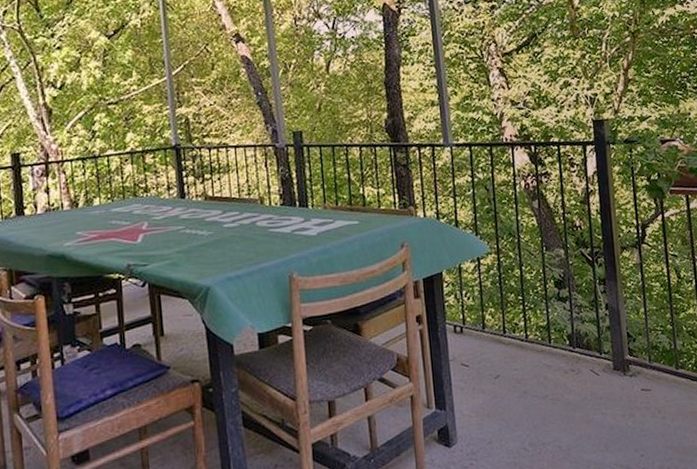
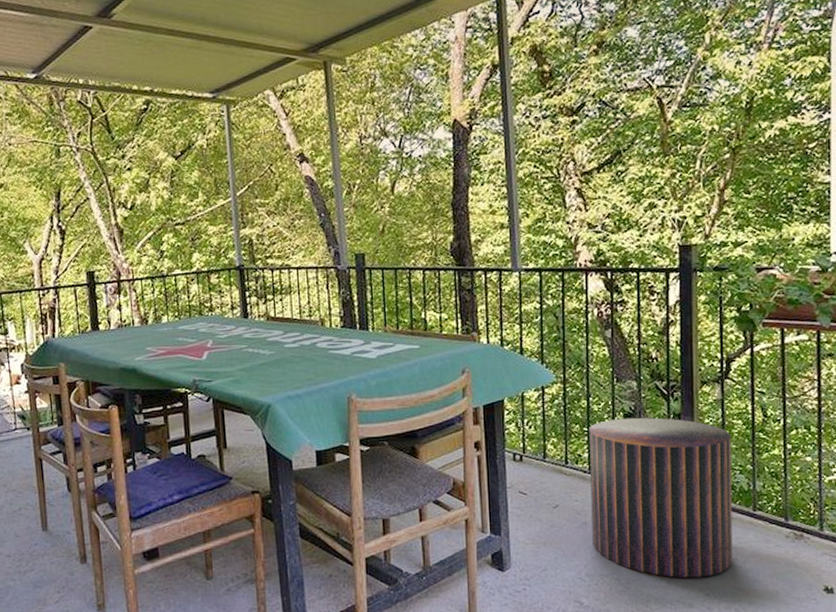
stool: none [523,283,662,441] -> present [589,417,733,578]

